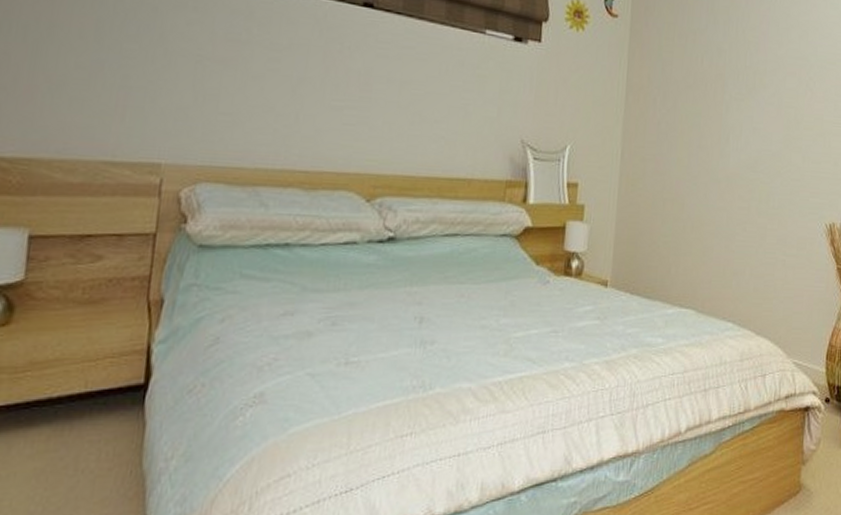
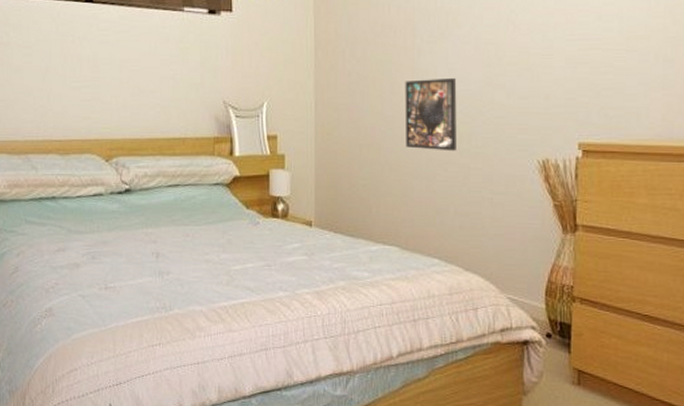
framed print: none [709,135,760,211] -> present [405,77,457,151]

